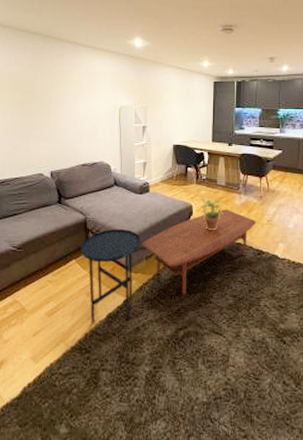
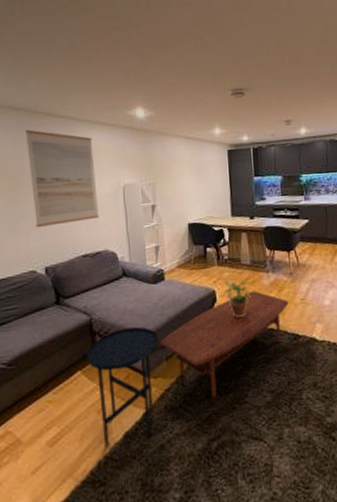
wall art: none [39,52,98,138] -> present [25,129,100,228]

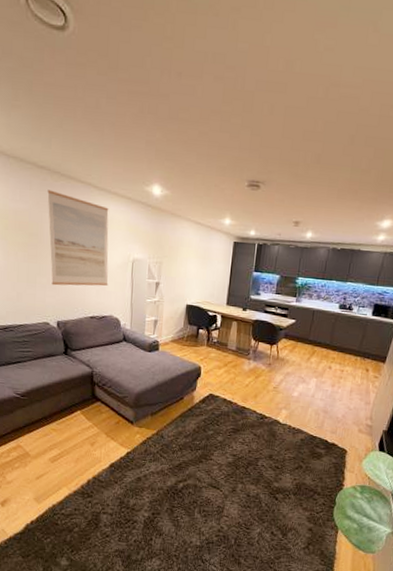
side table: present [87,327,159,447] -> none [86,384,147,471]
coffee table: present [160,291,289,398] -> none [148,373,263,451]
potted plant: present [224,280,251,318] -> none [209,359,232,393]

